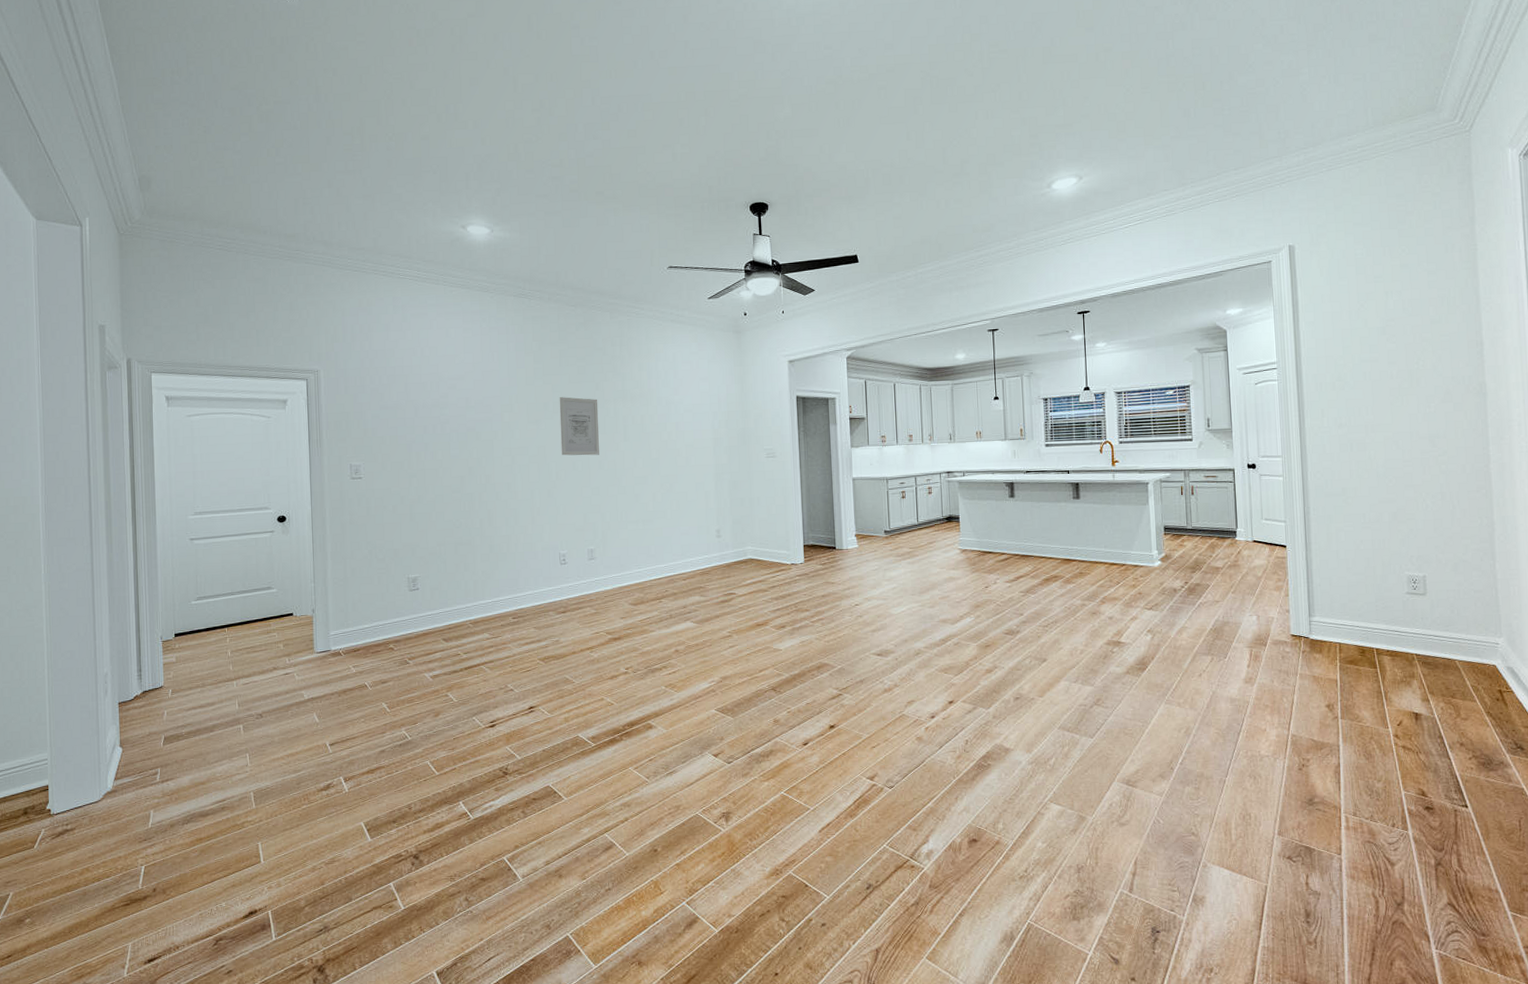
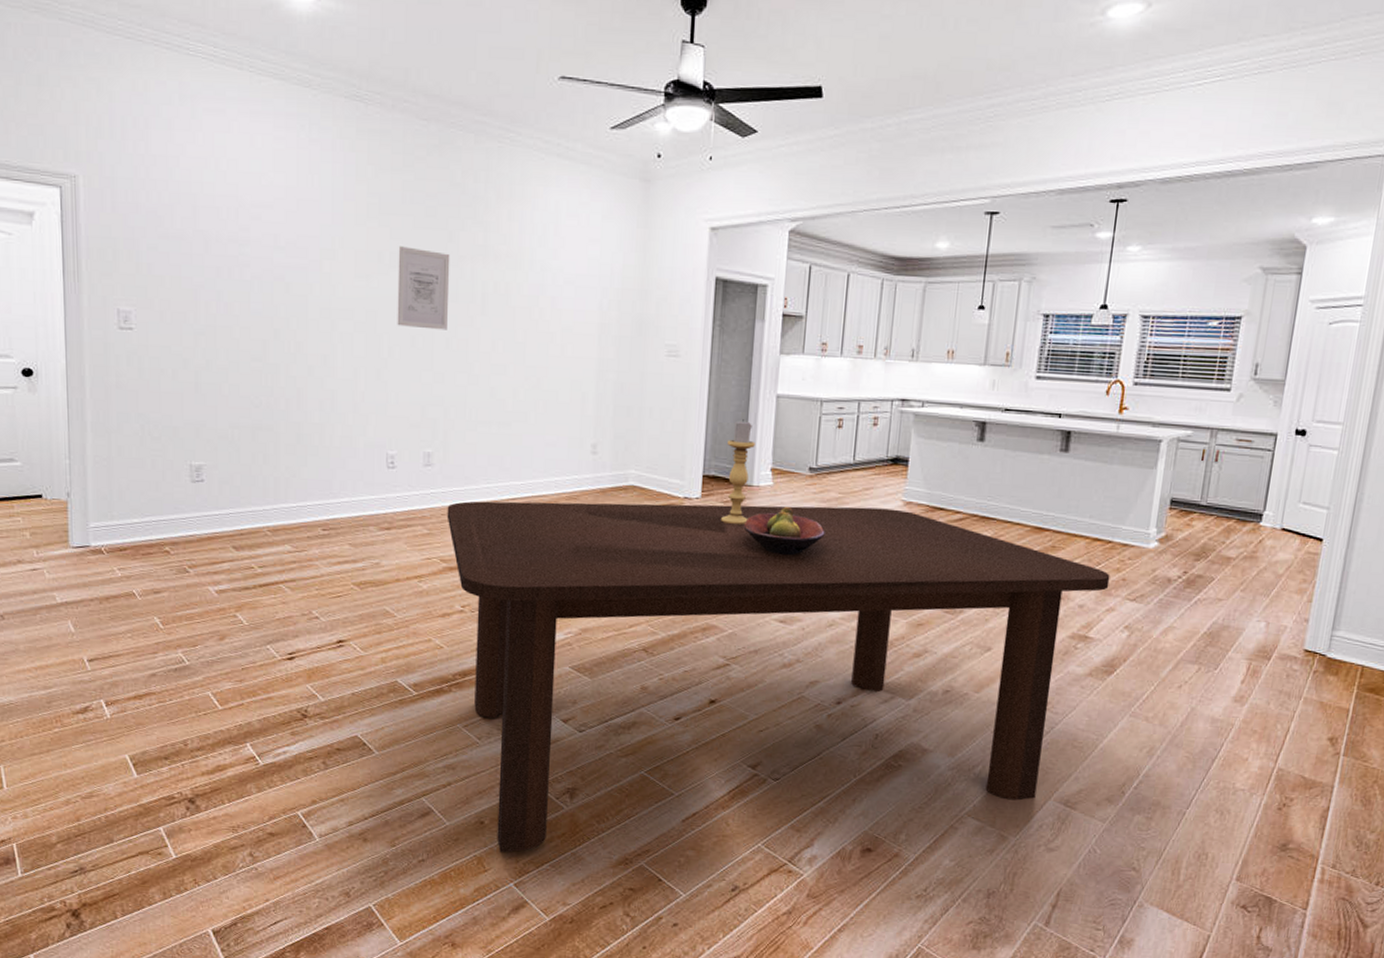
dining table: none [608,556,1129,876] -> present [447,501,1110,853]
candle holder: none [820,499,843,582] -> present [721,419,755,526]
fruit bowl: none [839,562,903,602] -> present [743,506,825,556]

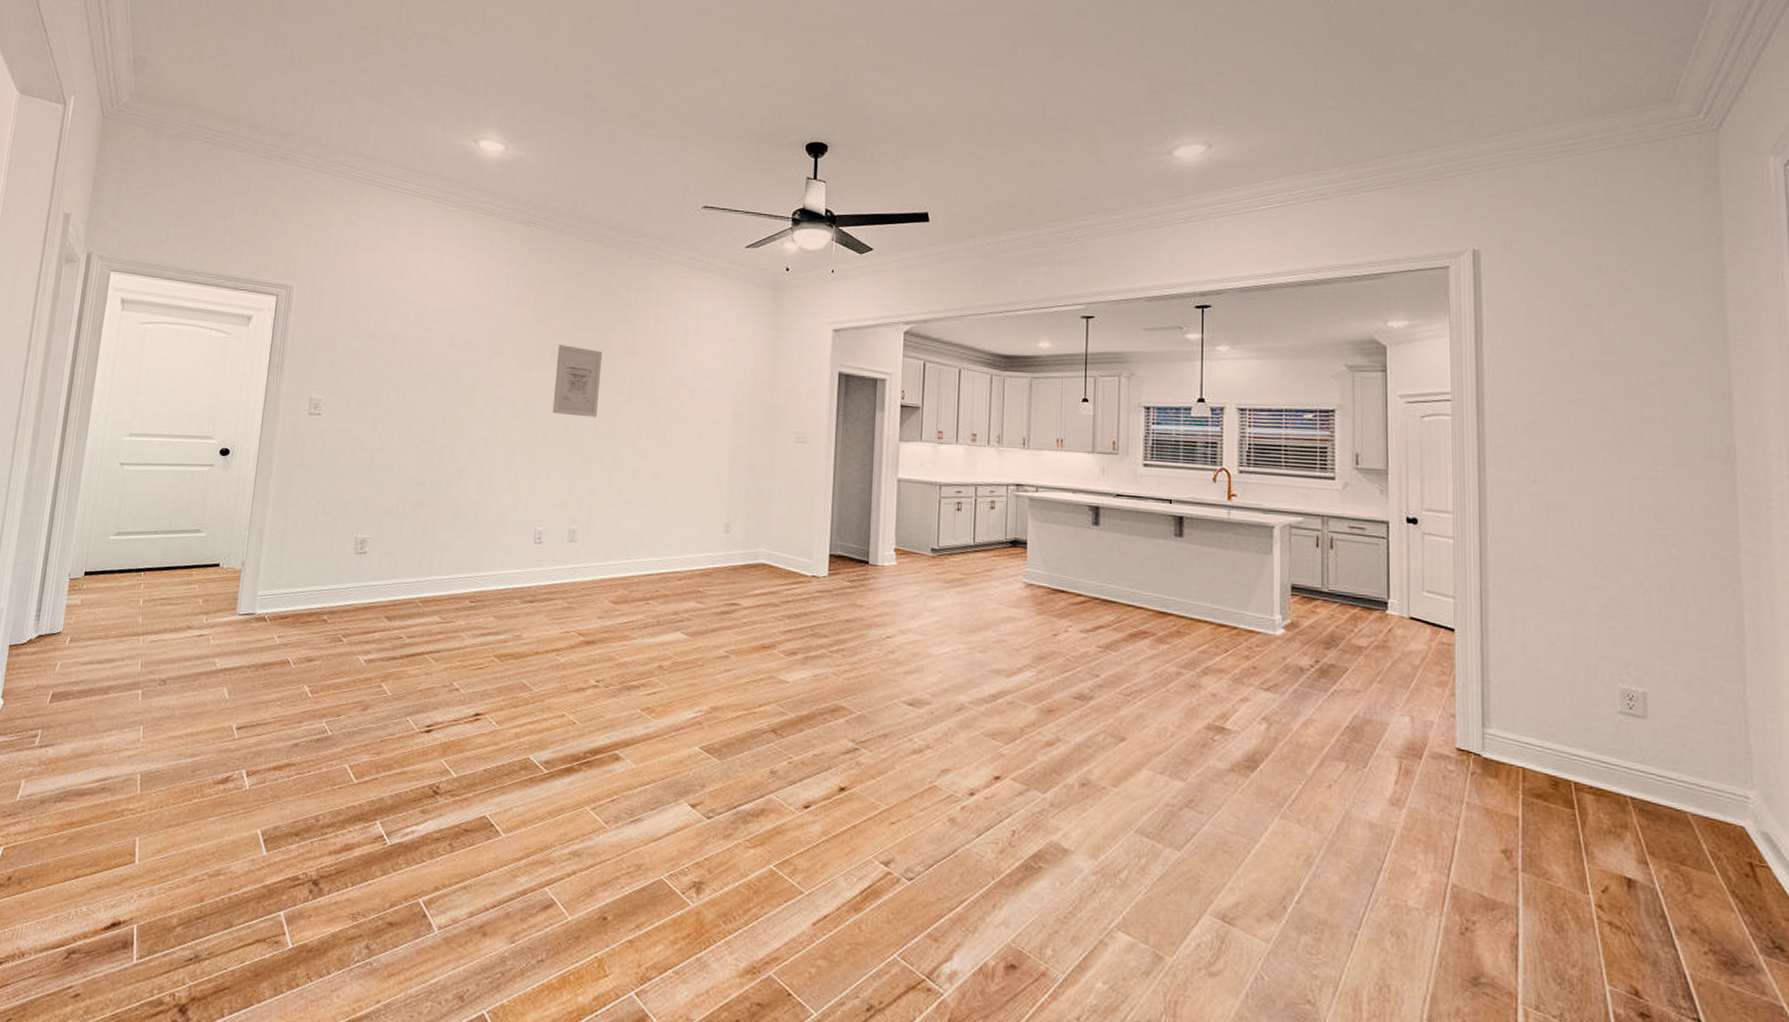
dining table: present [447,501,1110,853] -> none [586,576,1240,956]
candle holder: present [721,419,755,526] -> none [848,501,879,605]
fruit bowl: present [743,506,825,556] -> none [869,586,950,637]

